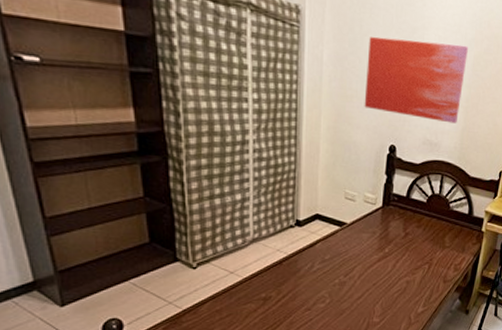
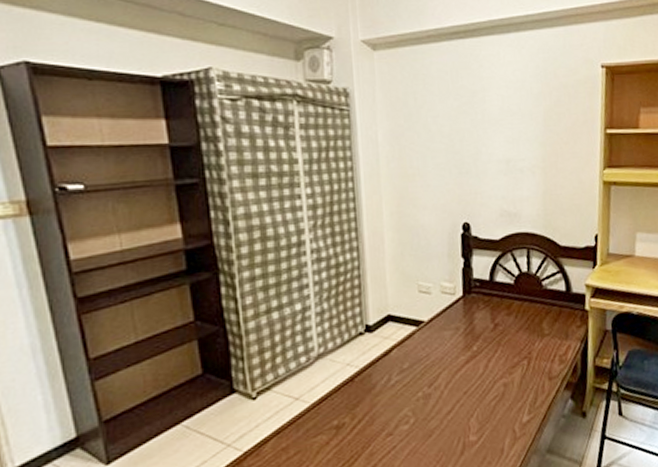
wall art: present [364,36,468,124] -> none [426,101,537,189]

